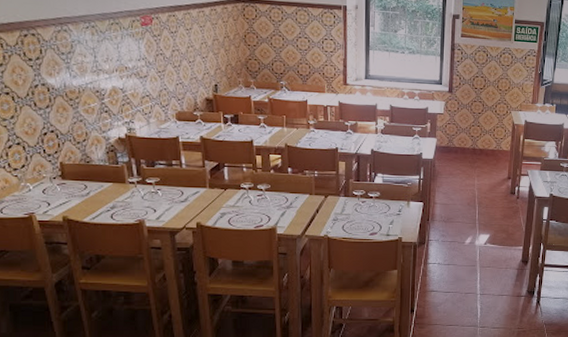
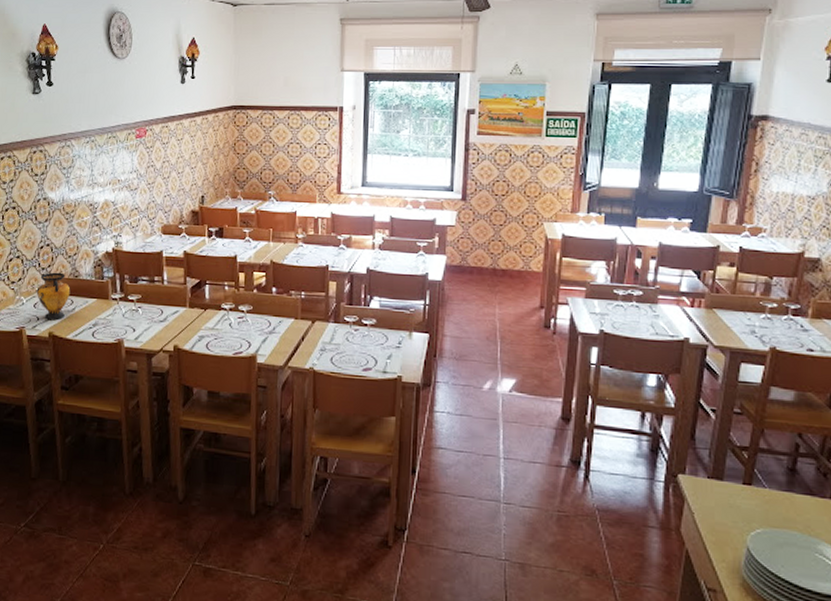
vase: none [44,158,83,204] -> present [36,272,71,320]

